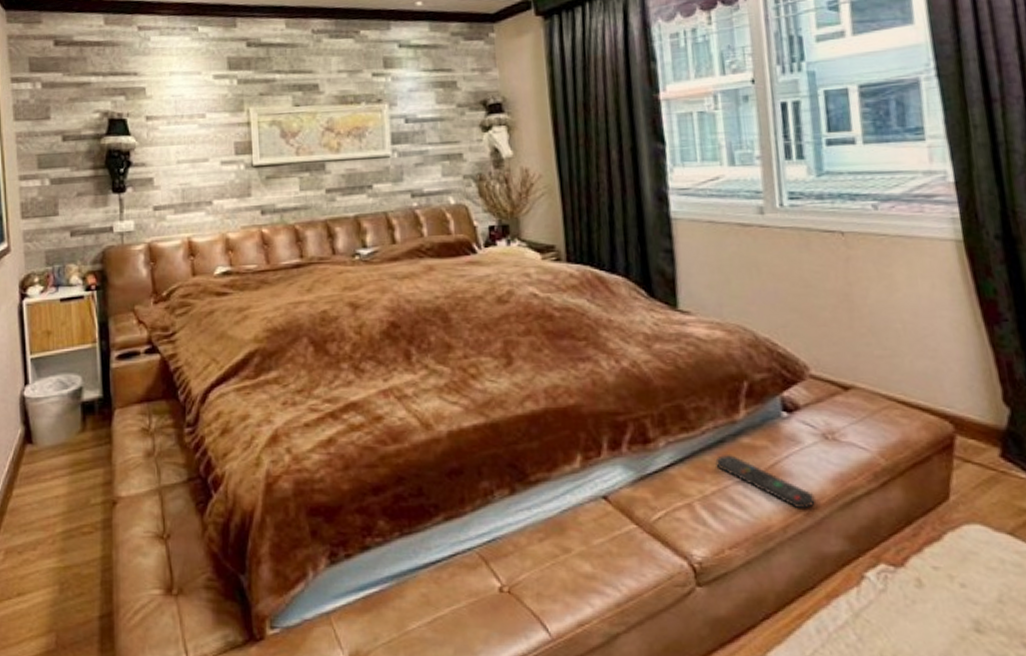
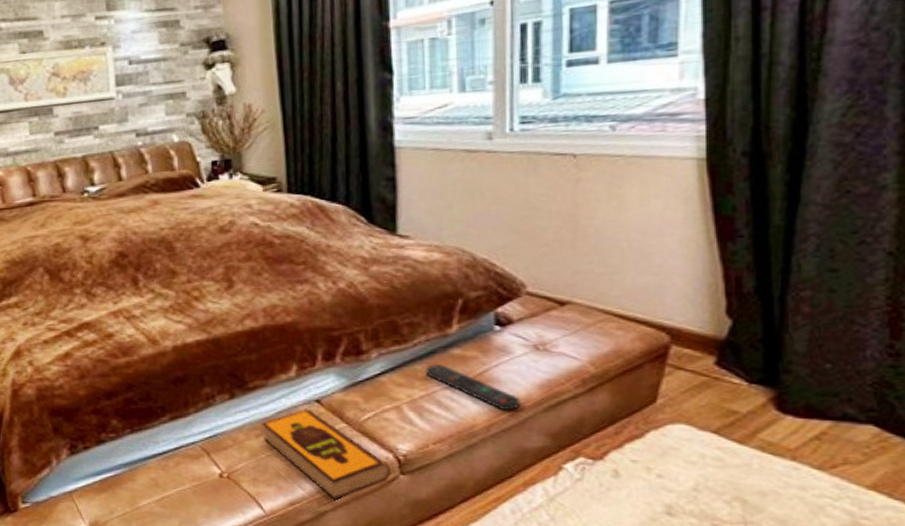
hardback book: none [545,506,687,619] -> present [261,408,392,500]

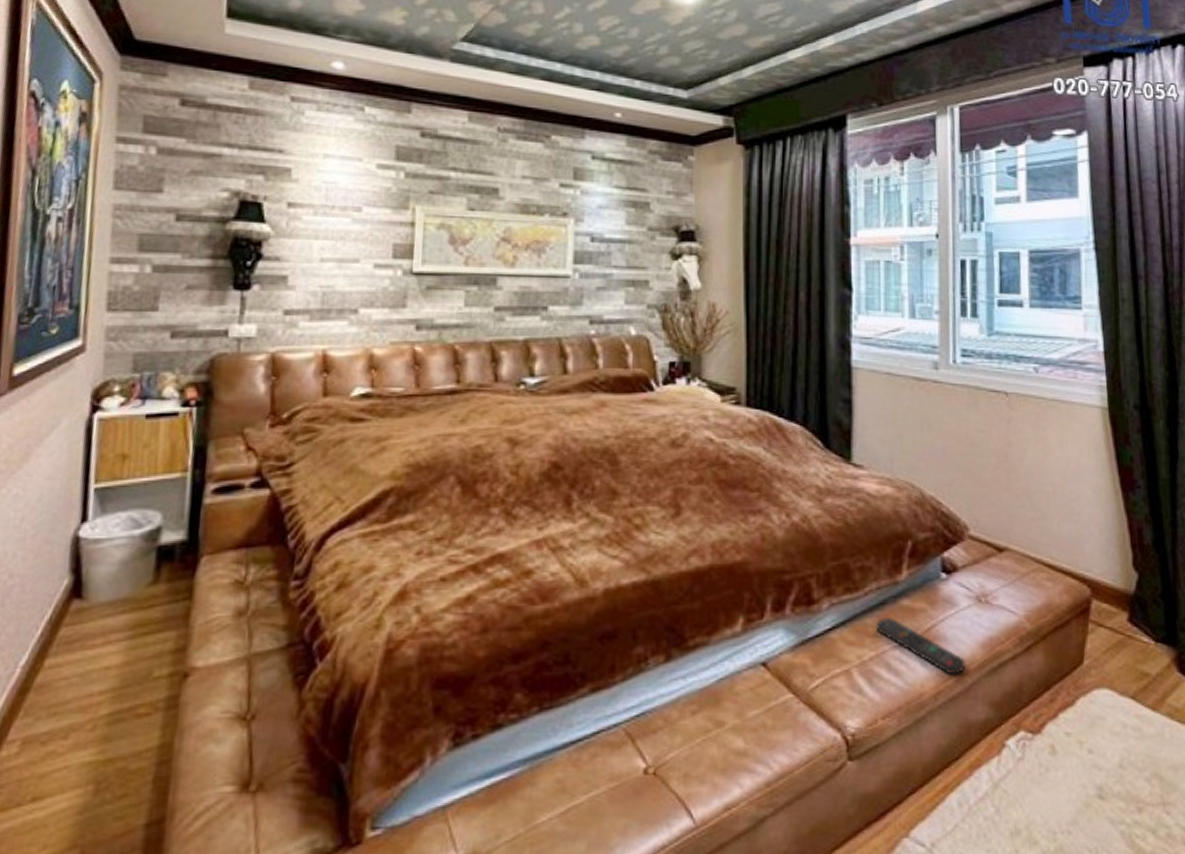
hardback book: present [261,408,392,500] -> none [699,674,839,800]

